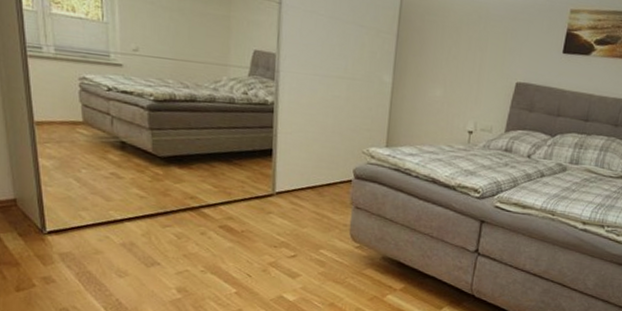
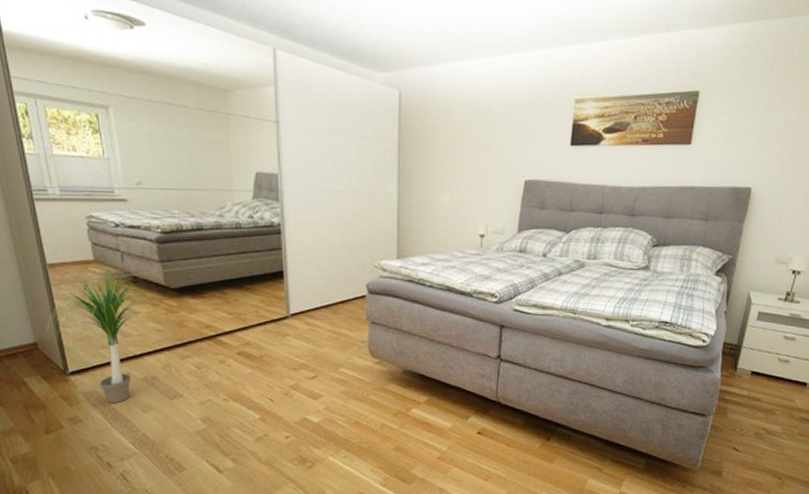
potted plant: none [27,127,145,267] -> present [46,265,160,404]

